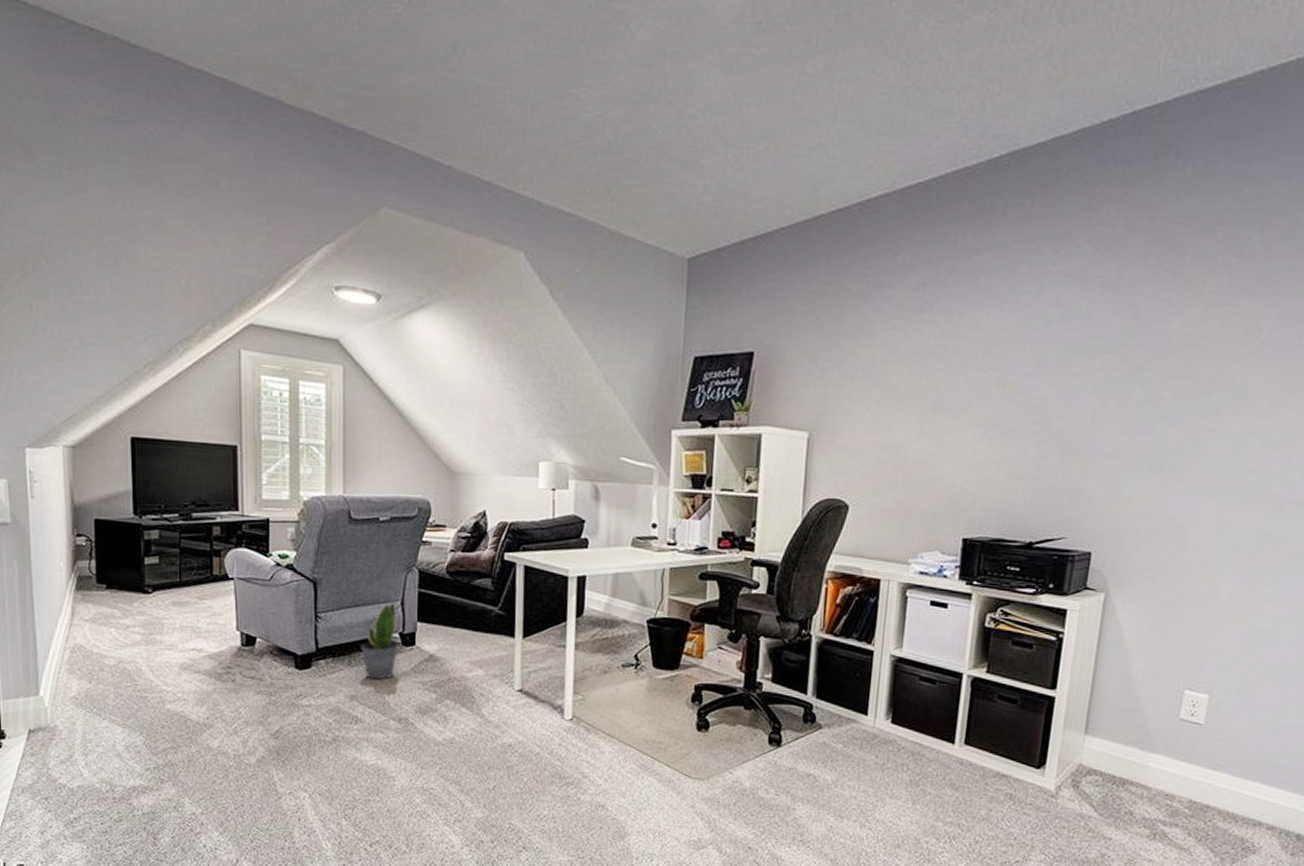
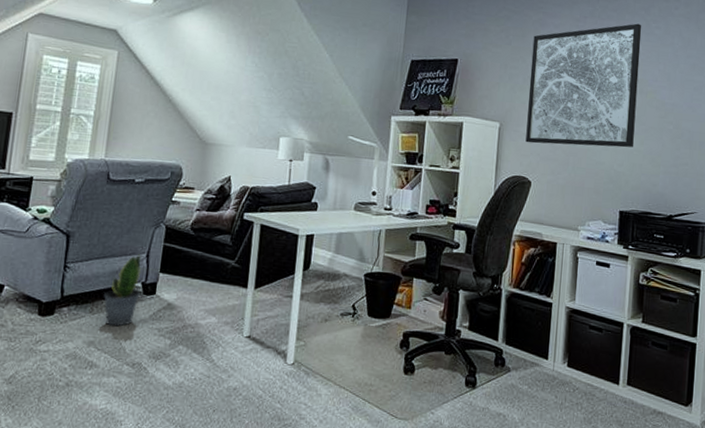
wall art: none [842,288,1003,458] -> present [525,23,642,148]

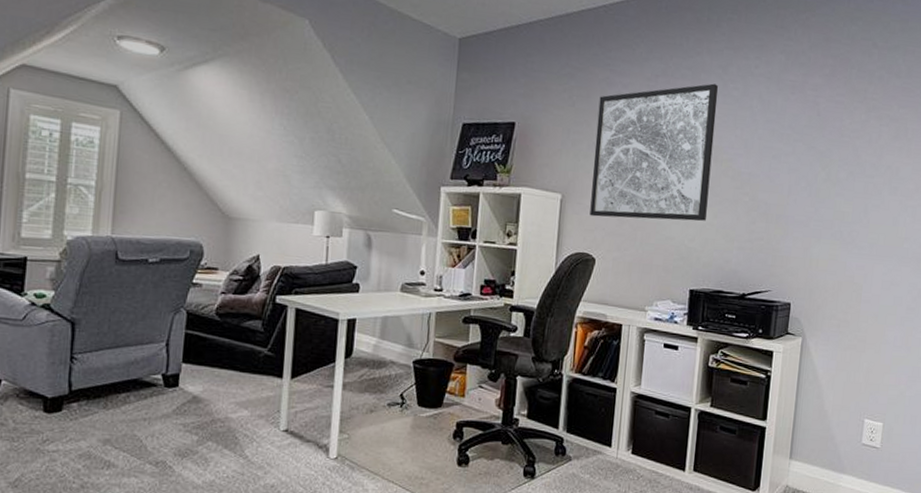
potted plant: present [104,254,141,327] -> none [119,343,161,423]

